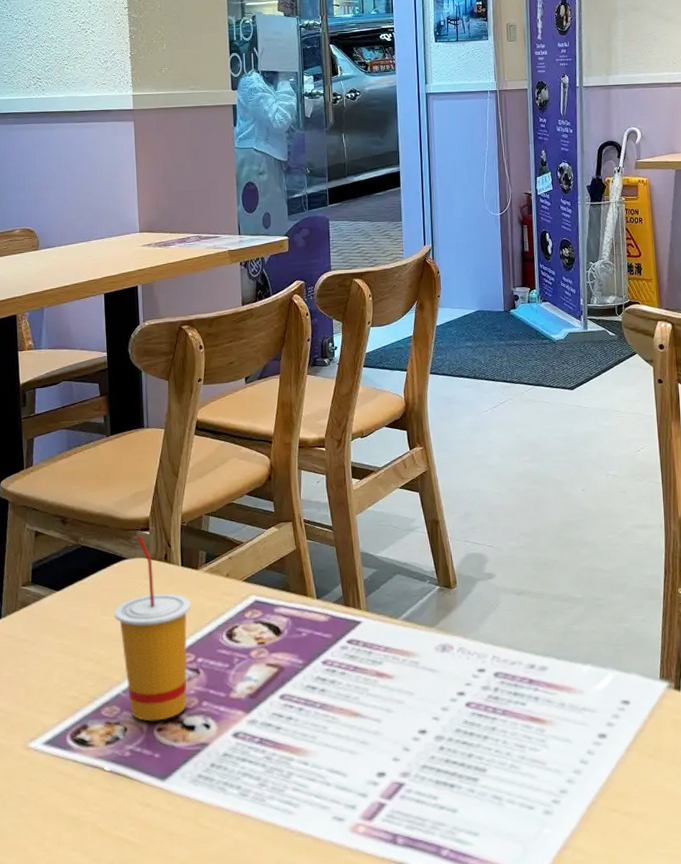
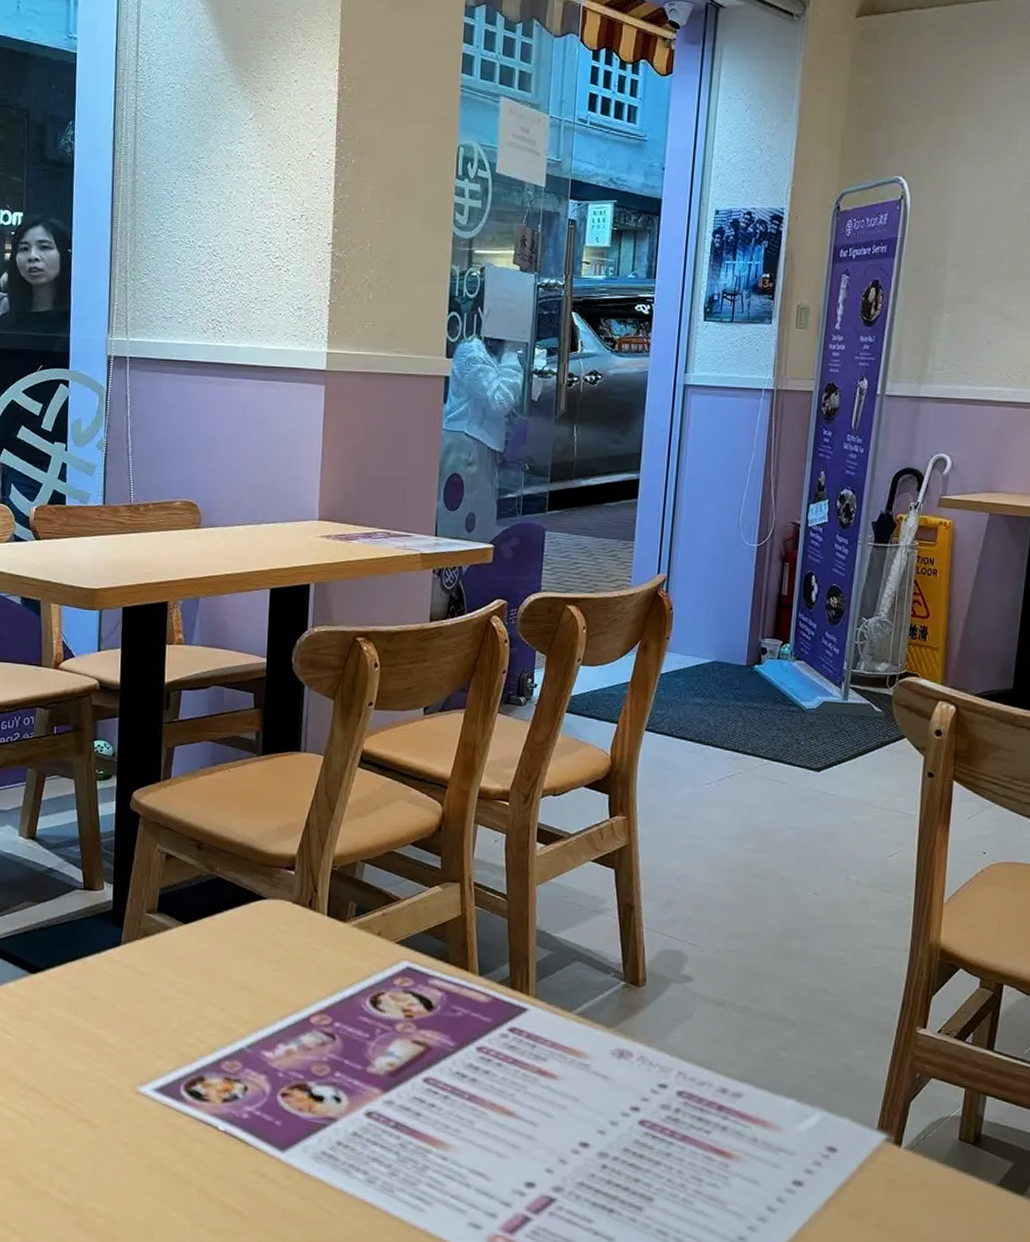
drinking cup: present [113,534,192,721] -> none [245,873,335,1085]

